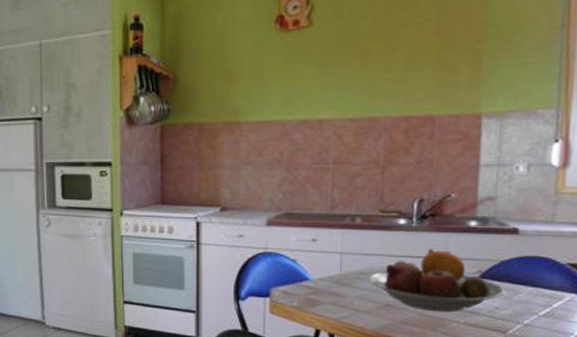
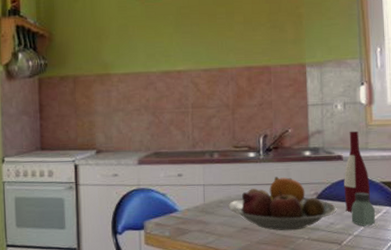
wine bottle: none [516,199,552,297] -> present [344,131,370,213]
saltshaker: none [522,274,556,315] -> present [351,192,376,226]

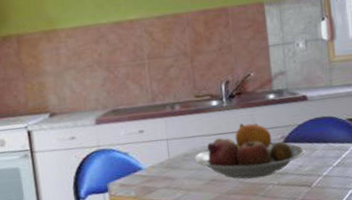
wine bottle: present [344,131,370,213] -> none [309,68,337,153]
saltshaker: present [351,192,376,226] -> none [319,131,344,166]

